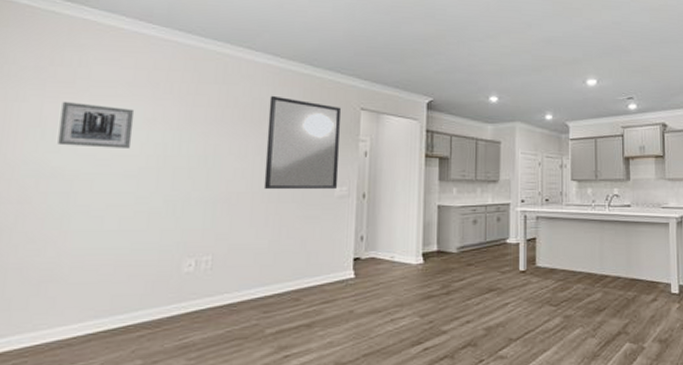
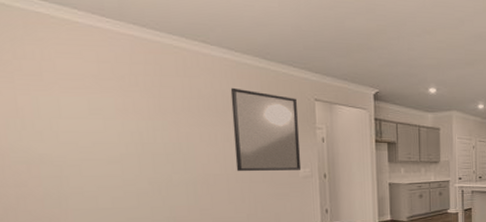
wall art: present [58,102,135,148] -> none [34,94,109,137]

